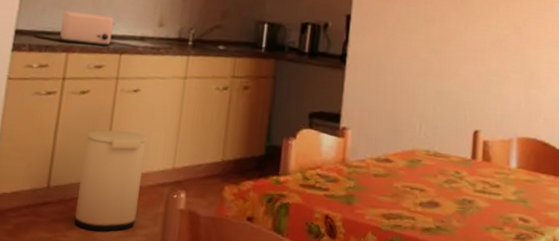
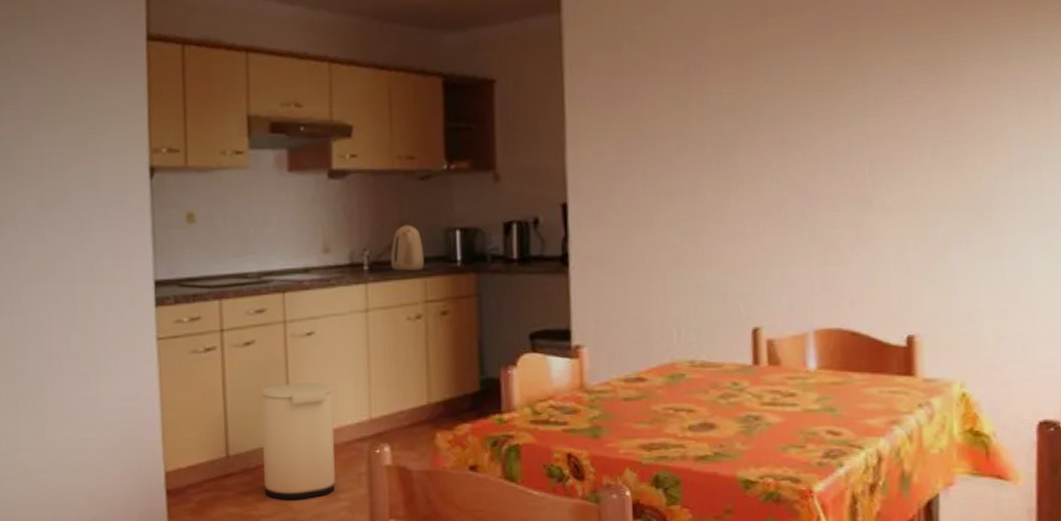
toaster: present [59,10,116,47] -> none [206,248,271,288]
kettle: none [210,13,238,52] -> present [391,225,425,272]

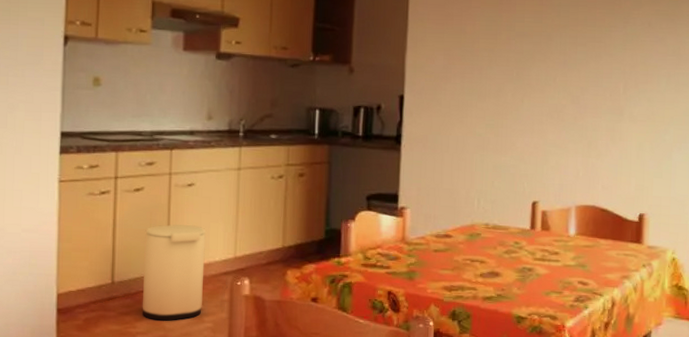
kettle: present [391,225,425,272] -> none [262,102,289,141]

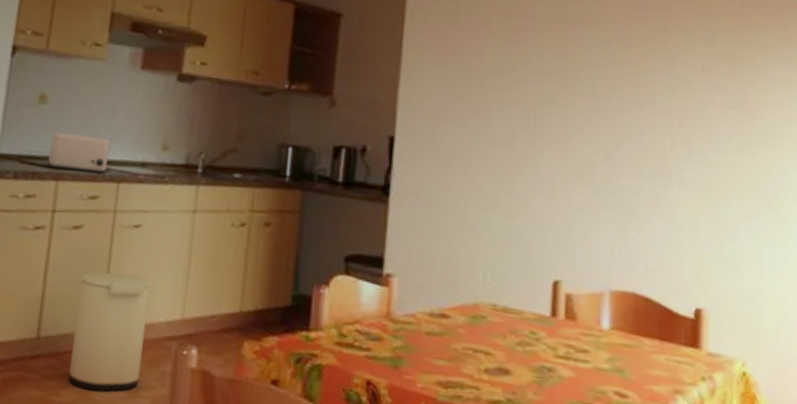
toaster: none [106,109,163,144] -> present [47,131,112,175]

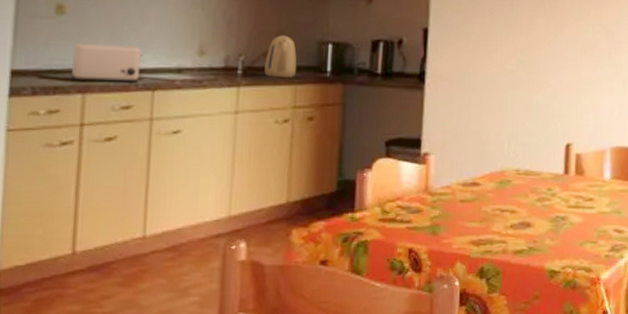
pedal bin: present [68,272,151,392] -> none [110,179,194,297]
kettle: none [224,135,256,181] -> present [264,35,297,79]

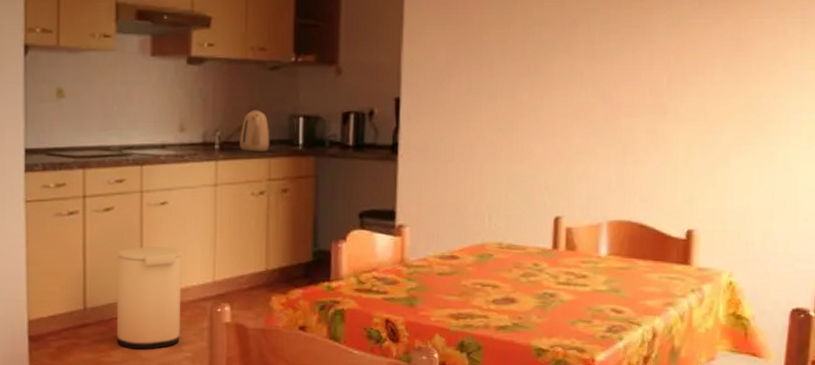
toaster: present [71,43,143,84] -> none [72,123,131,159]
pedal bin: none [110,179,194,297] -> present [116,246,182,350]

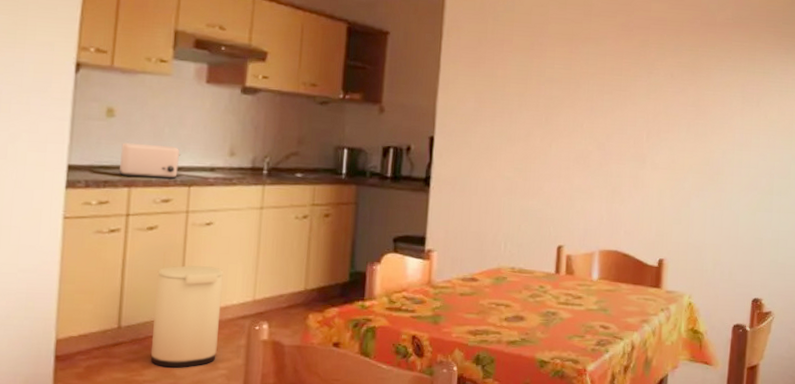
toaster: none [72,123,131,159] -> present [118,142,181,180]
kettle: present [240,110,270,153] -> none [287,140,316,180]

